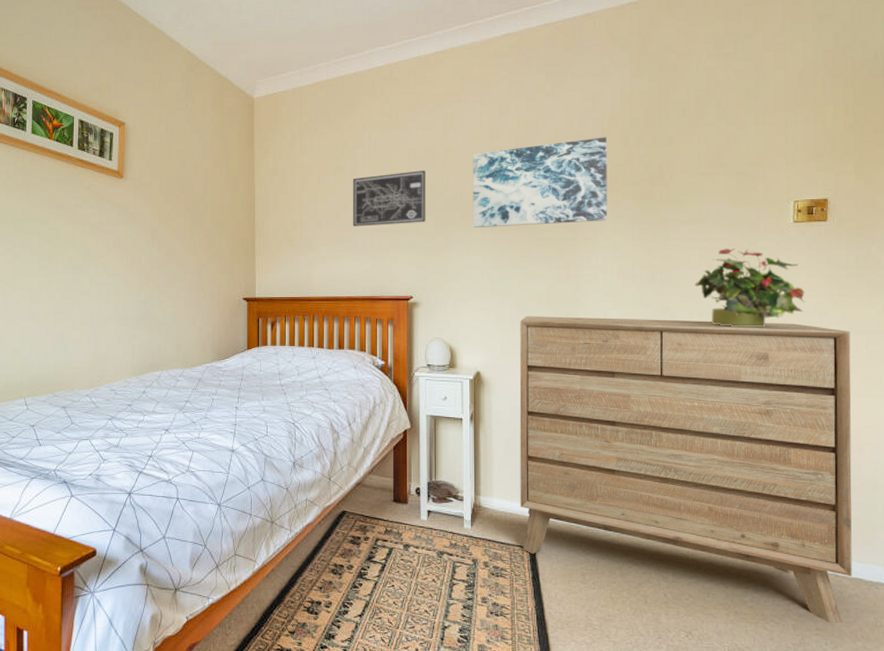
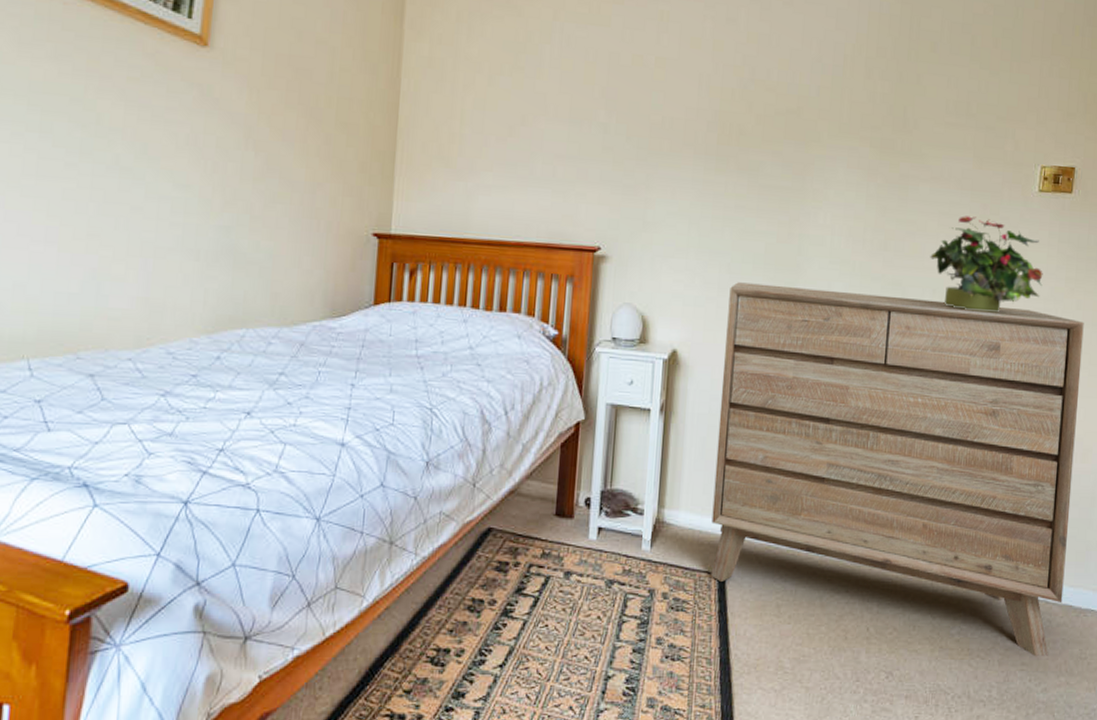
wall art: present [352,170,426,227] -> none [529,82,630,152]
wall art: present [473,137,608,228] -> none [683,65,849,171]

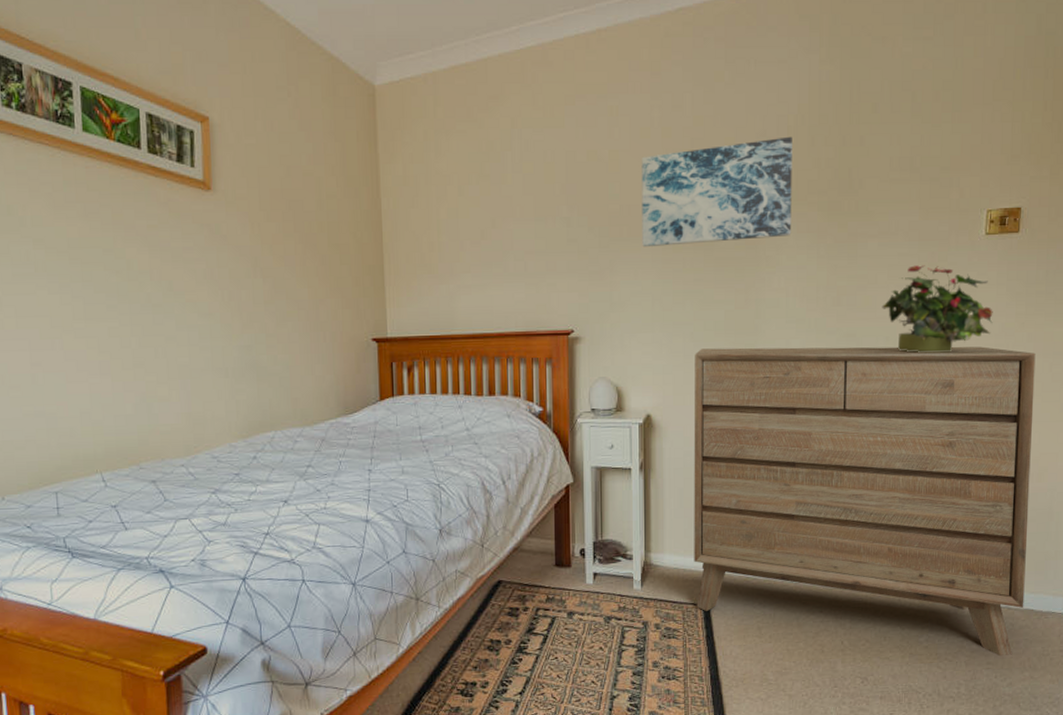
wall art: none [683,65,849,171] -> present [641,136,792,248]

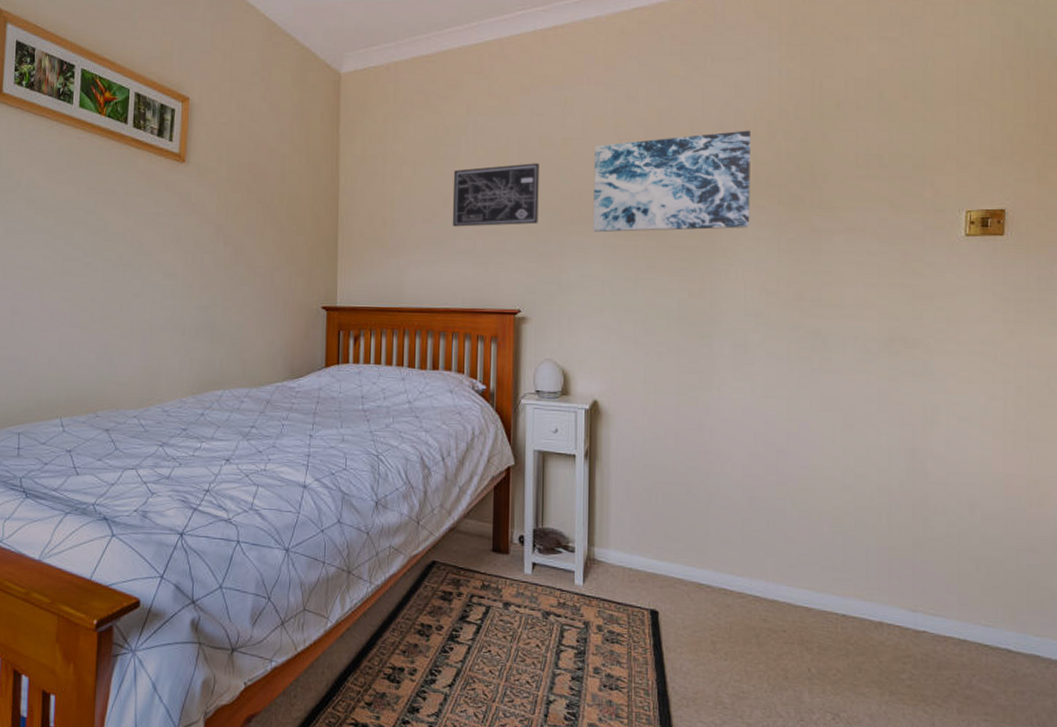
wall art: none [500,178,588,248] -> present [452,163,539,227]
dresser: present [694,346,1036,657] -> none [641,337,1030,708]
potted plant: present [882,265,993,353] -> none [849,264,977,358]

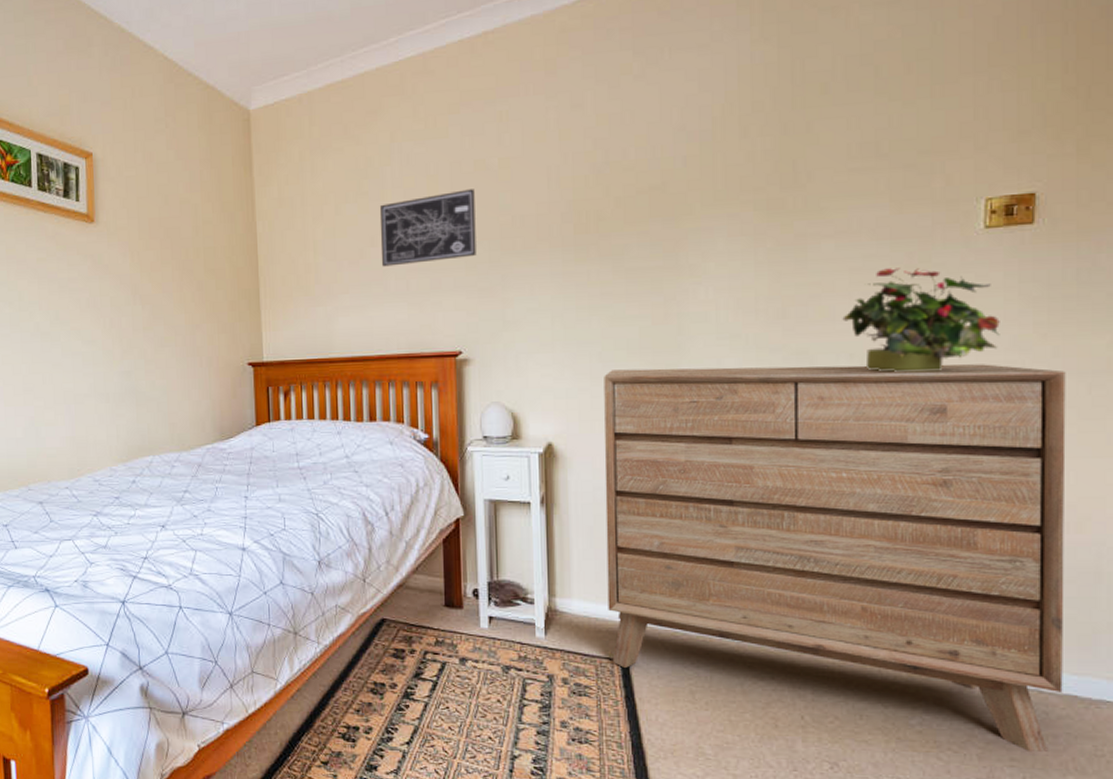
wall art: present [593,130,751,233] -> none [536,128,721,260]
dresser: none [641,337,1030,708] -> present [604,364,1066,753]
potted plant: none [849,264,977,358] -> present [842,268,1000,373]

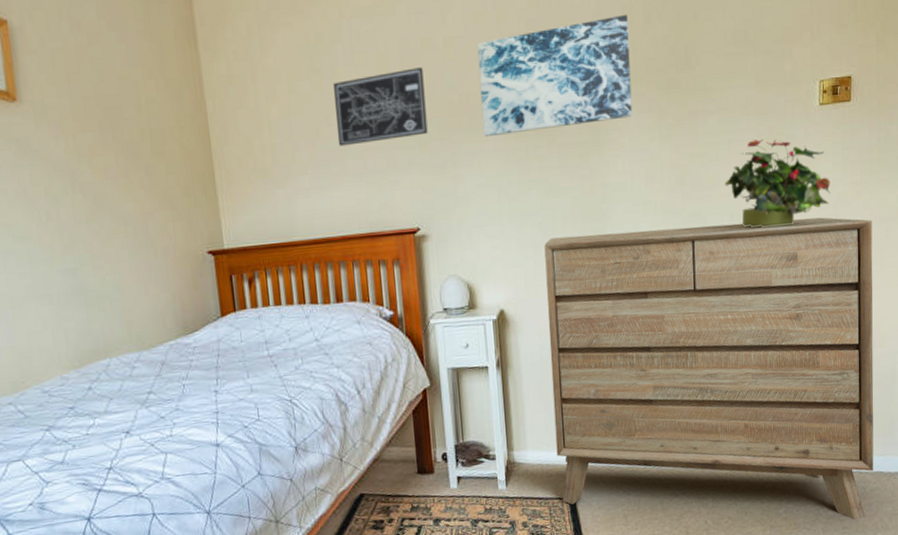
wall art: none [536,128,721,260] -> present [477,14,633,137]

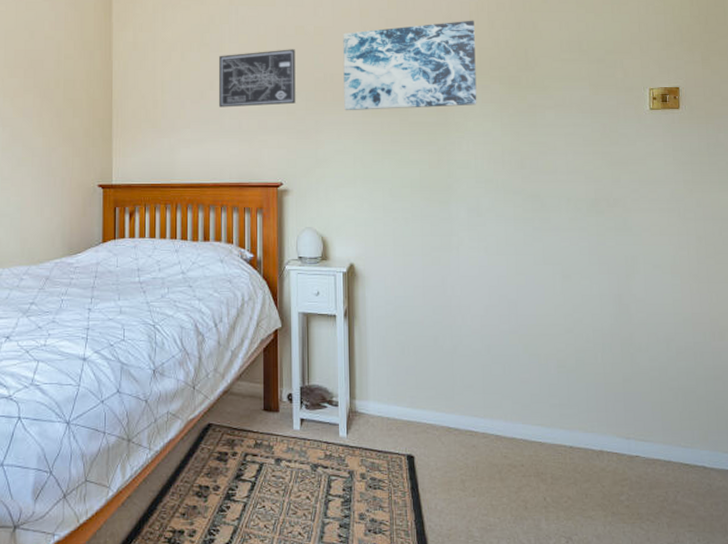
dresser: present [544,217,874,520] -> none [393,204,719,519]
potted plant: present [725,139,831,228] -> none [562,135,664,215]

